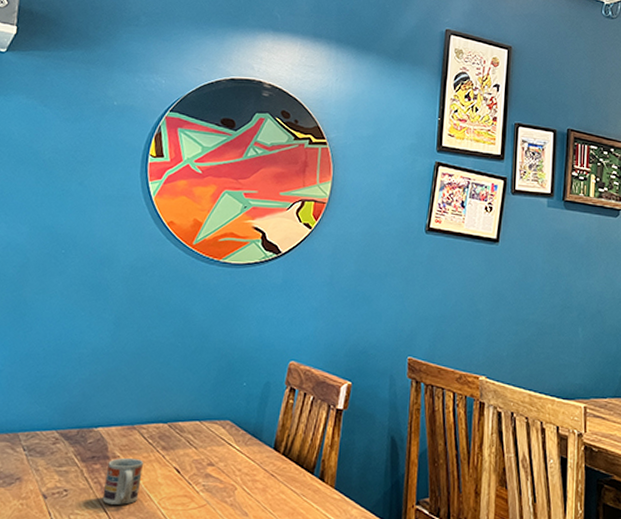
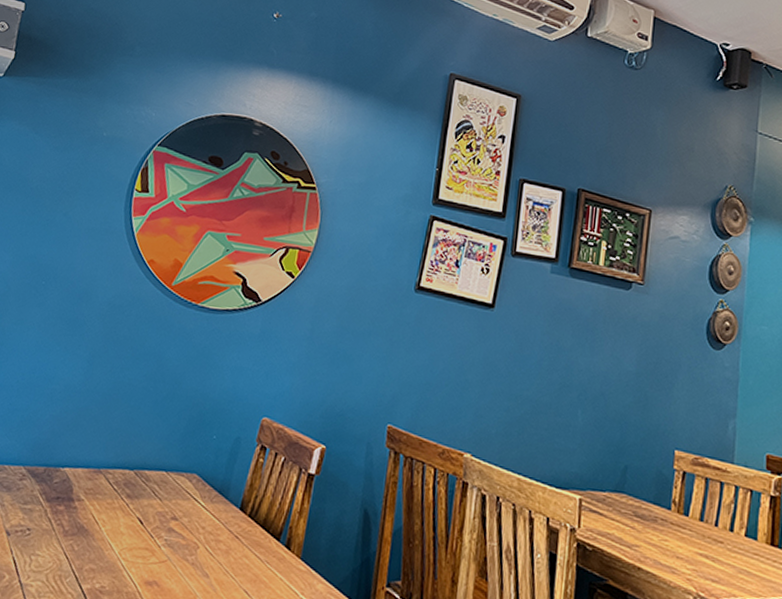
cup: present [102,457,144,505] -> none [64,501,108,552]

